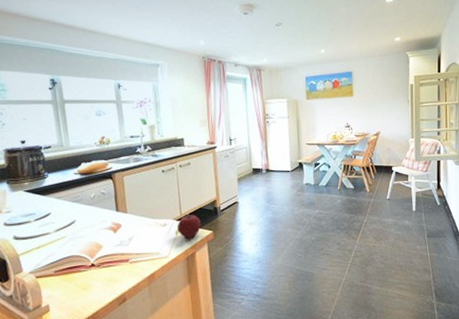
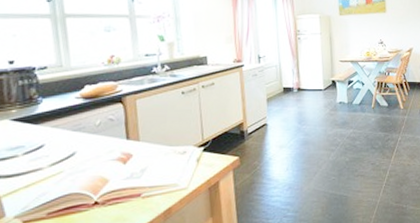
apple: present [177,215,201,239] -> none [198,140,226,167]

